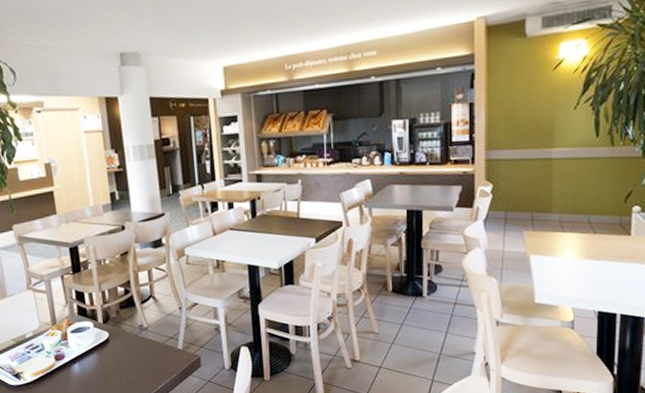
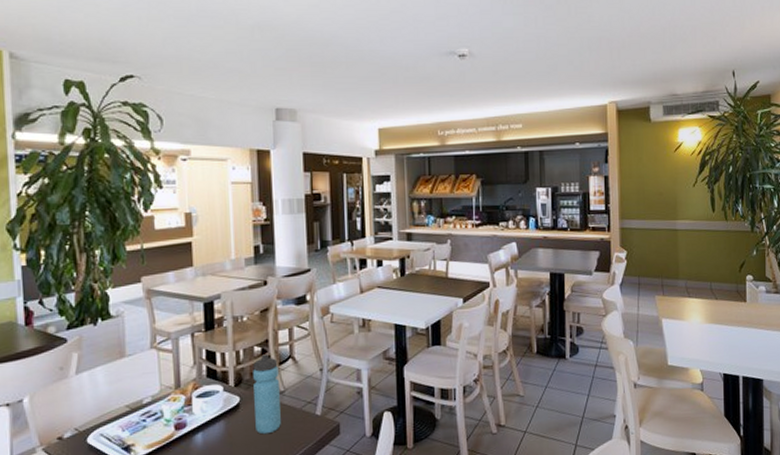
water bottle: none [118,294,147,366] -> present [253,354,281,435]

